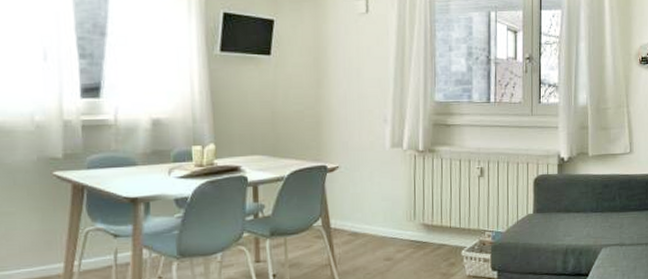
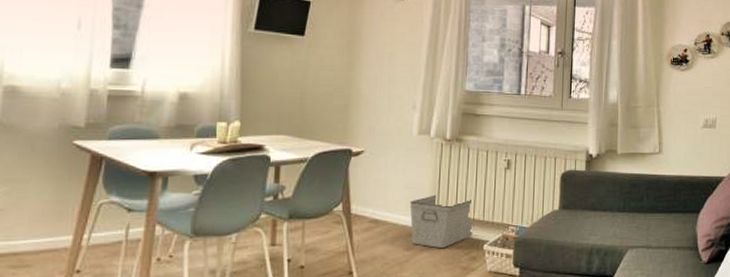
storage bin: none [387,205,452,257] -> present [409,195,476,249]

